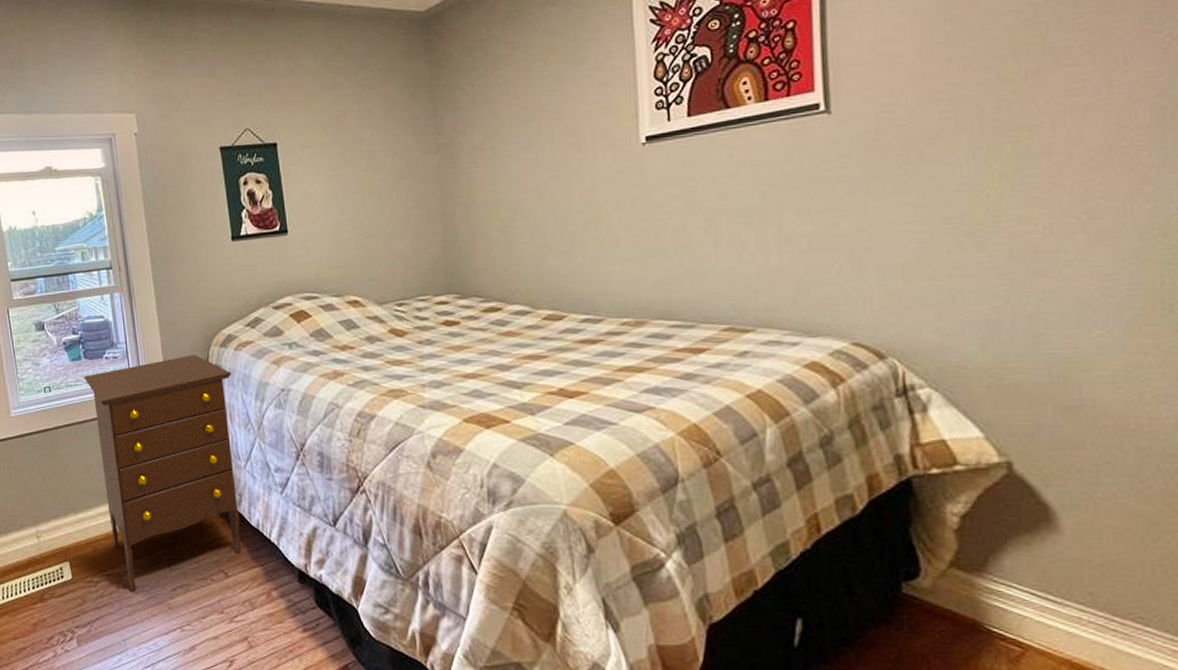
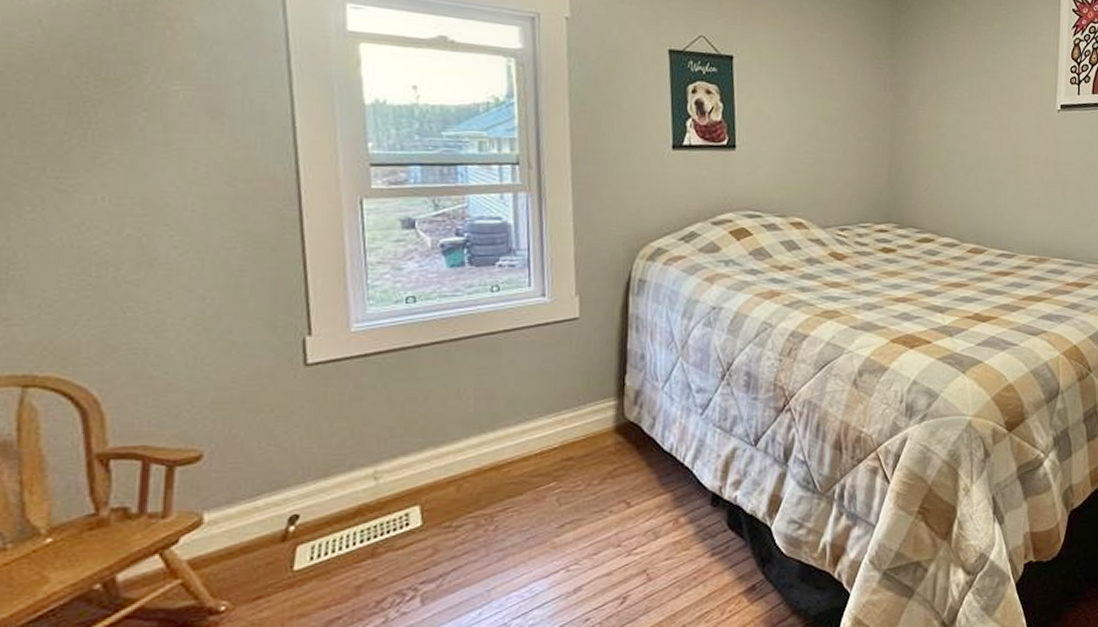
dresser: present [84,355,242,592] -> none [466,267,658,534]

